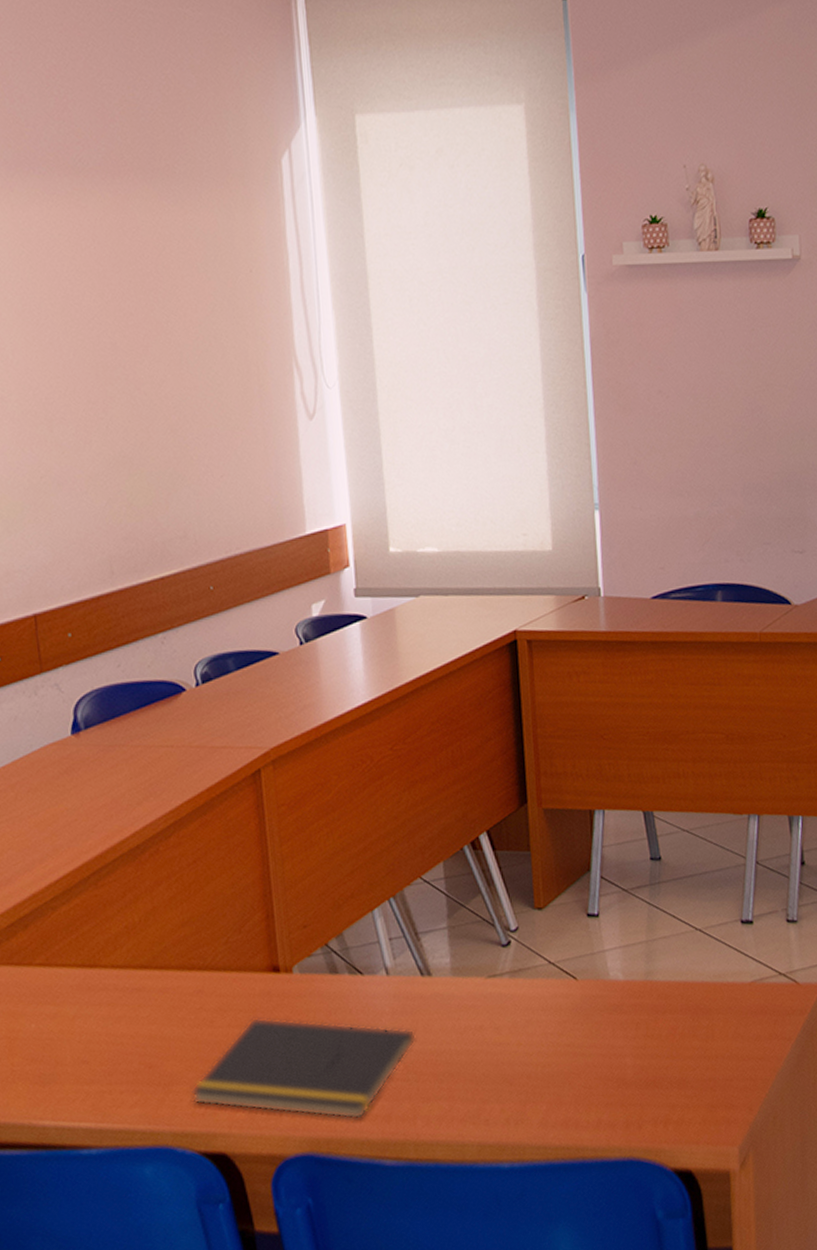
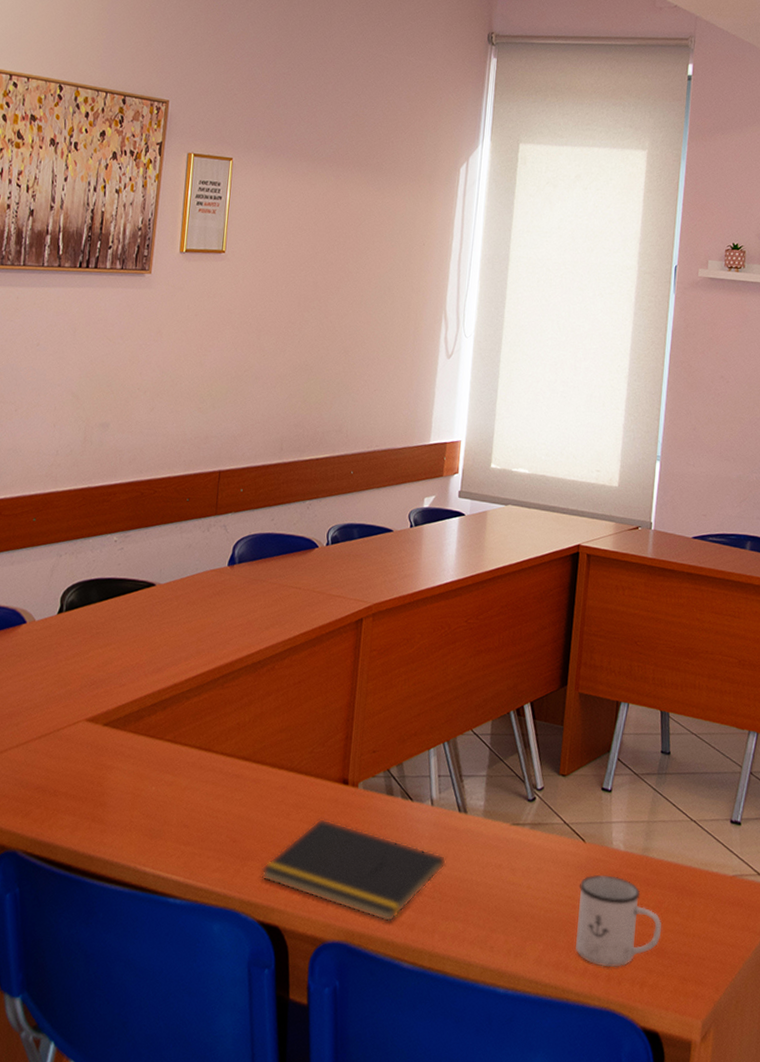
mug: none [577,1011,680,1114] -> present [575,875,662,967]

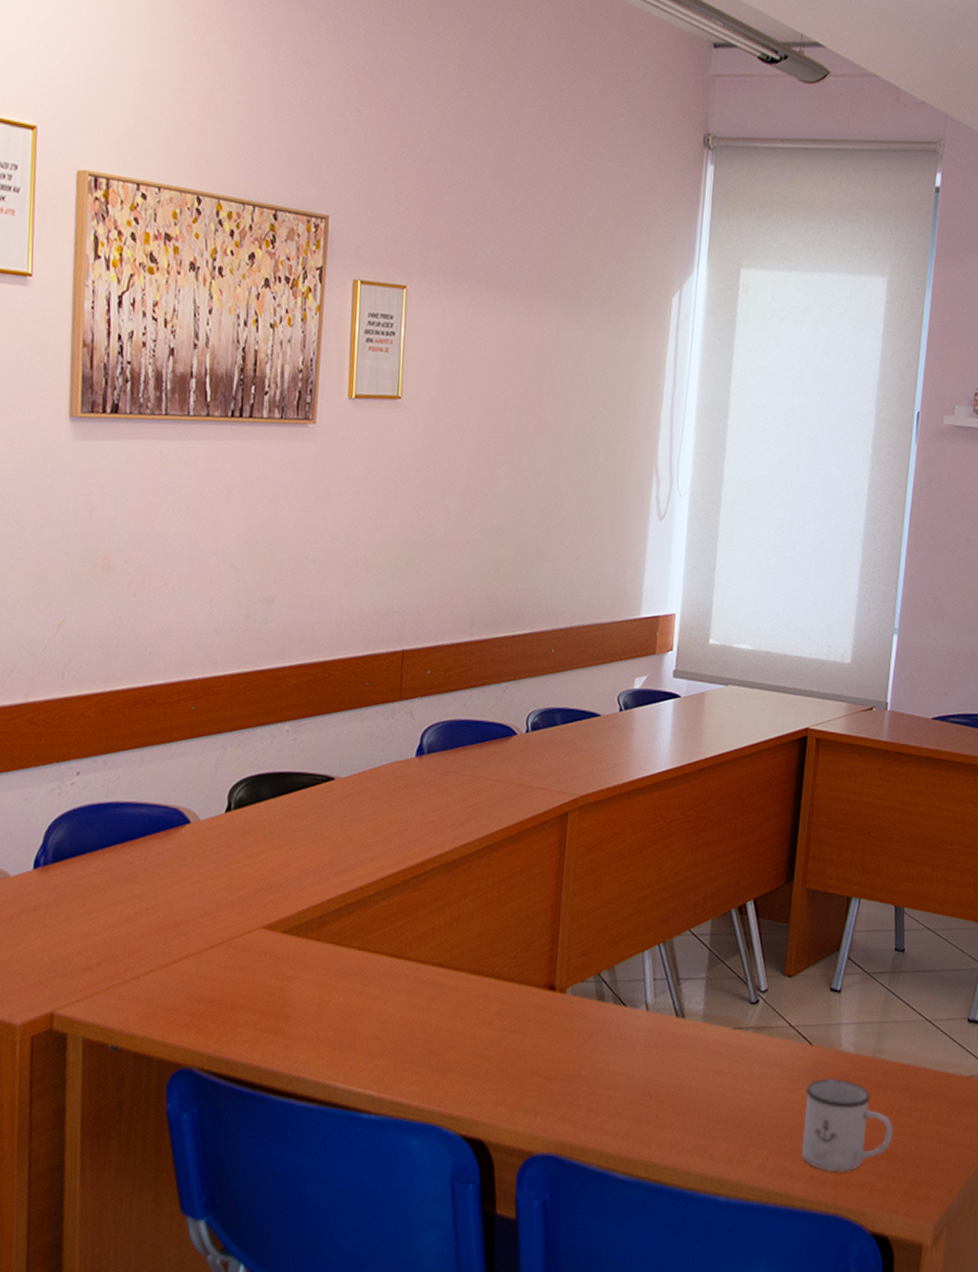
notepad: present [261,818,446,922] -> none [462,1026,663,1133]

